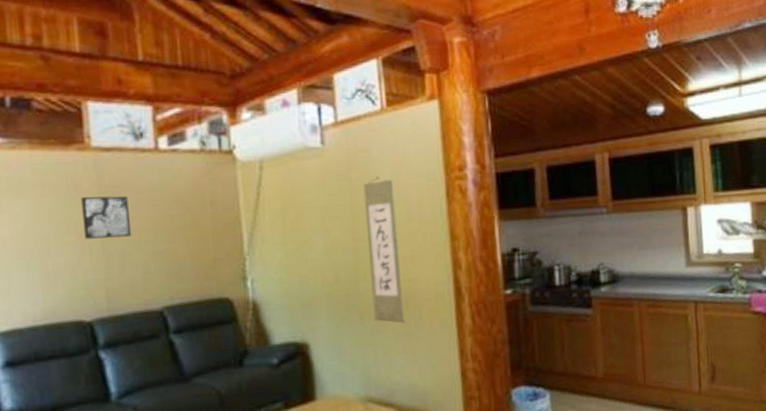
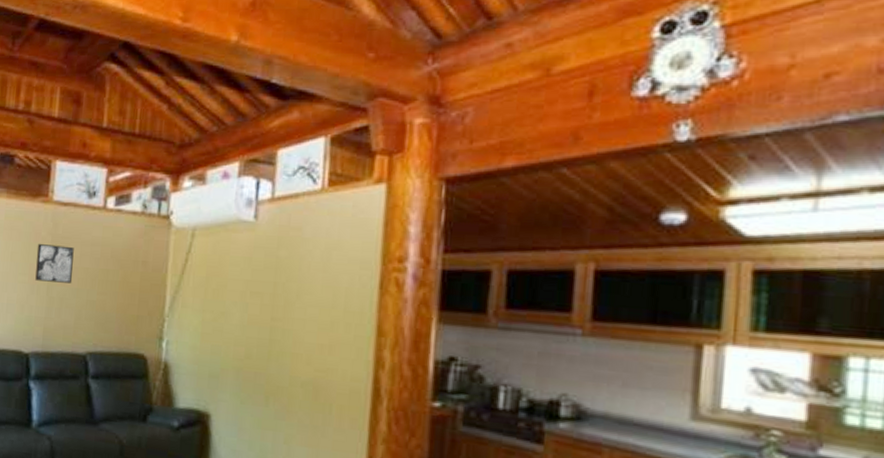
wall scroll: present [363,177,405,323] -> none [279,258,323,414]

